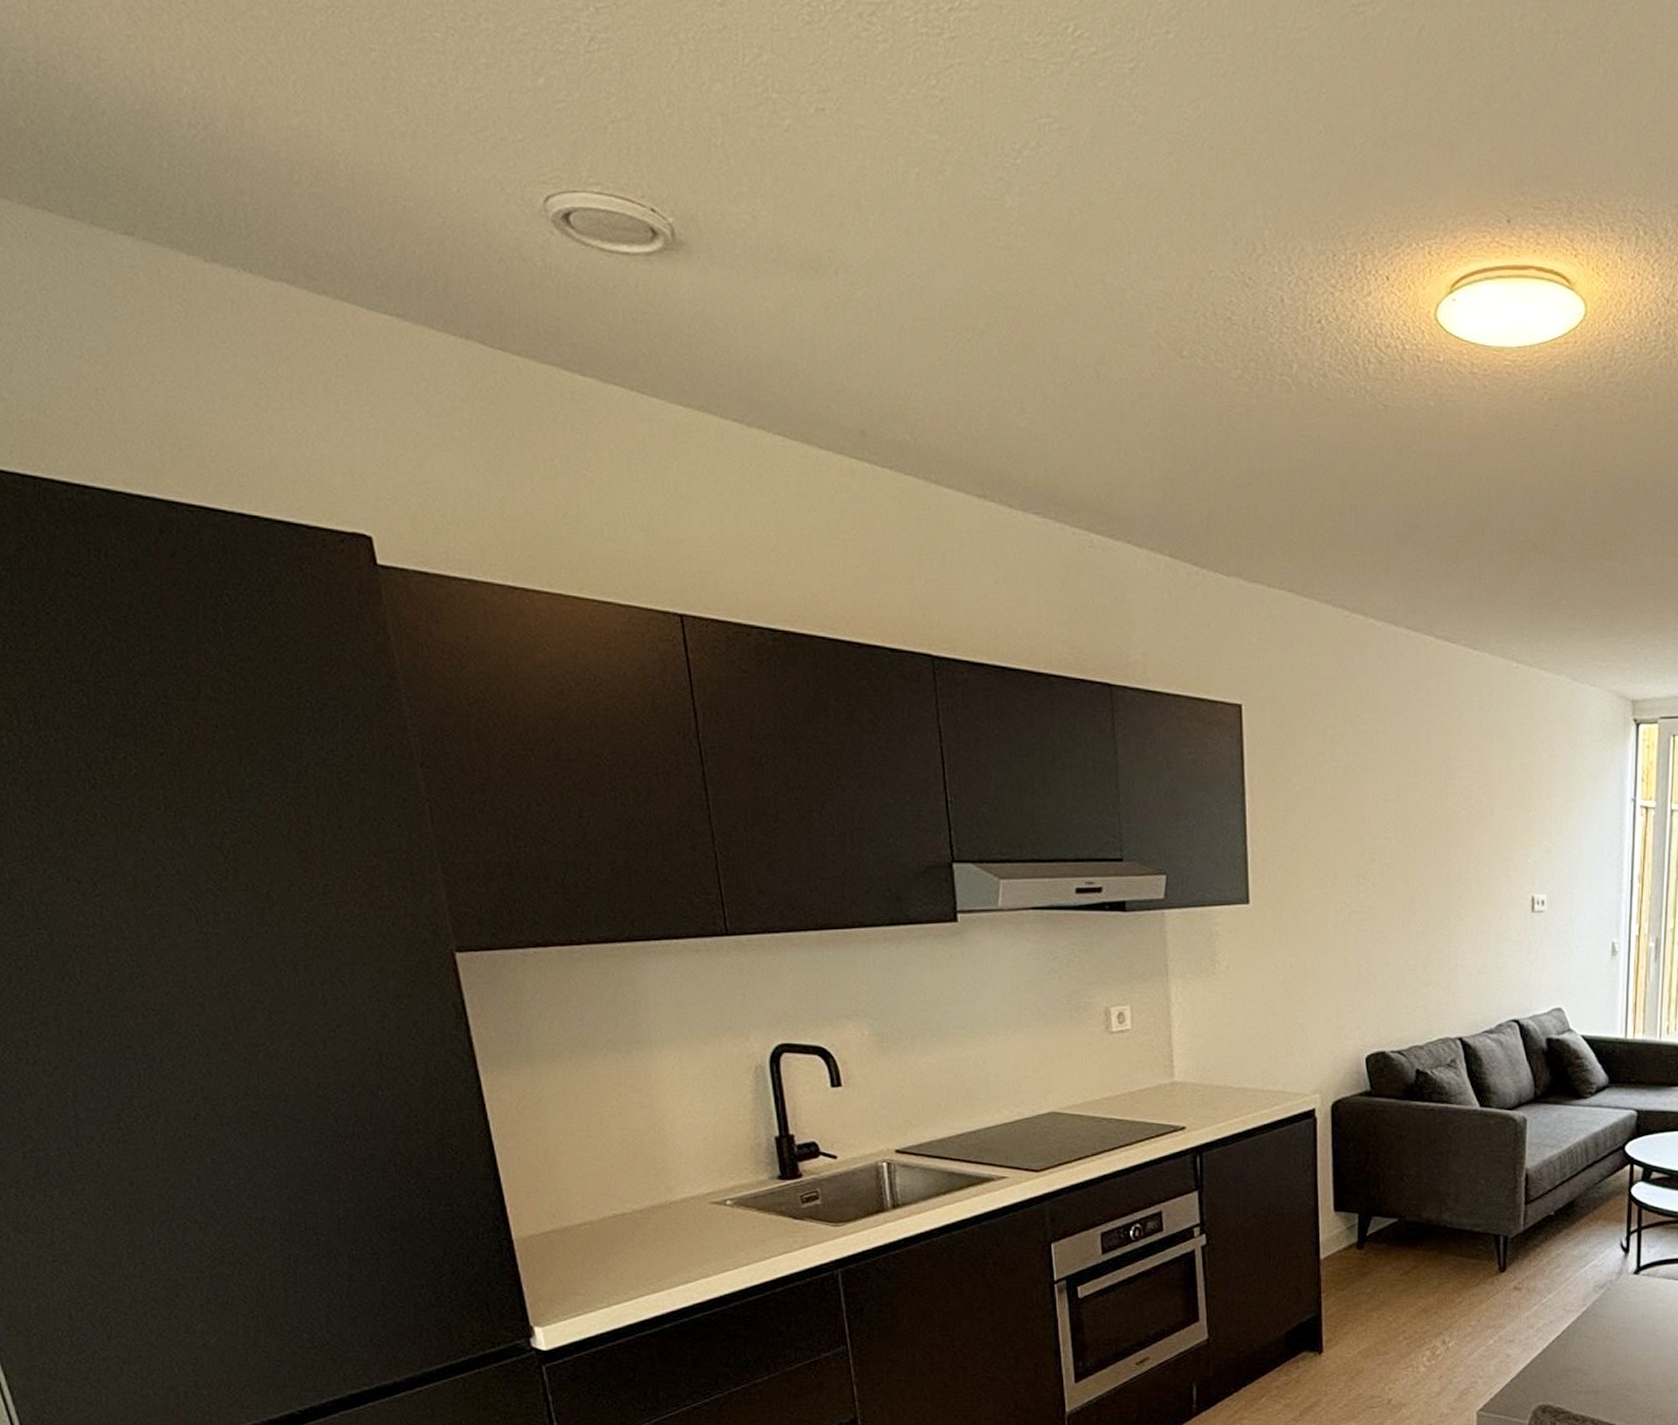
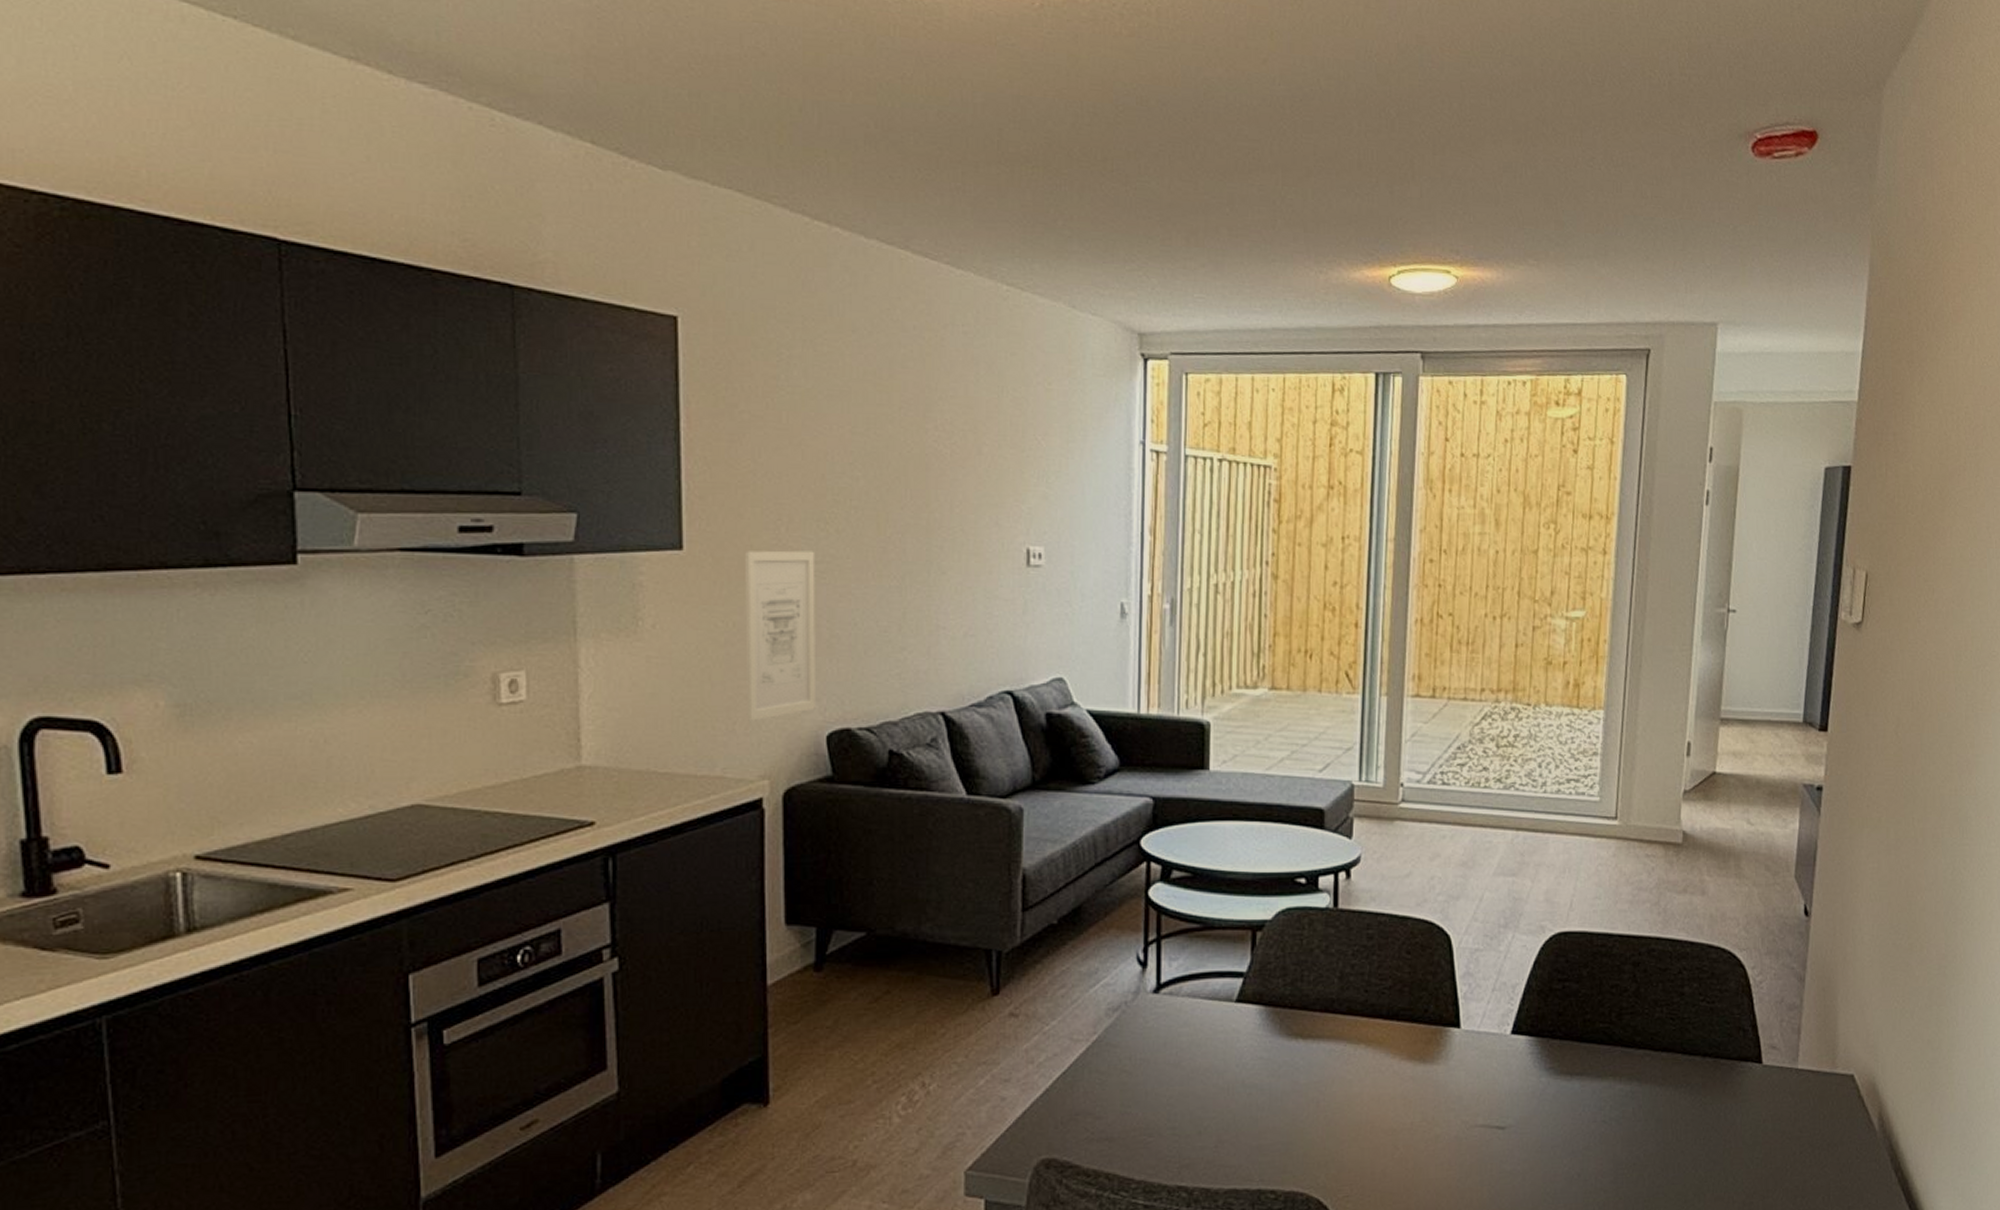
wall art: none [1299,902,1356,1046] -> present [745,550,815,721]

